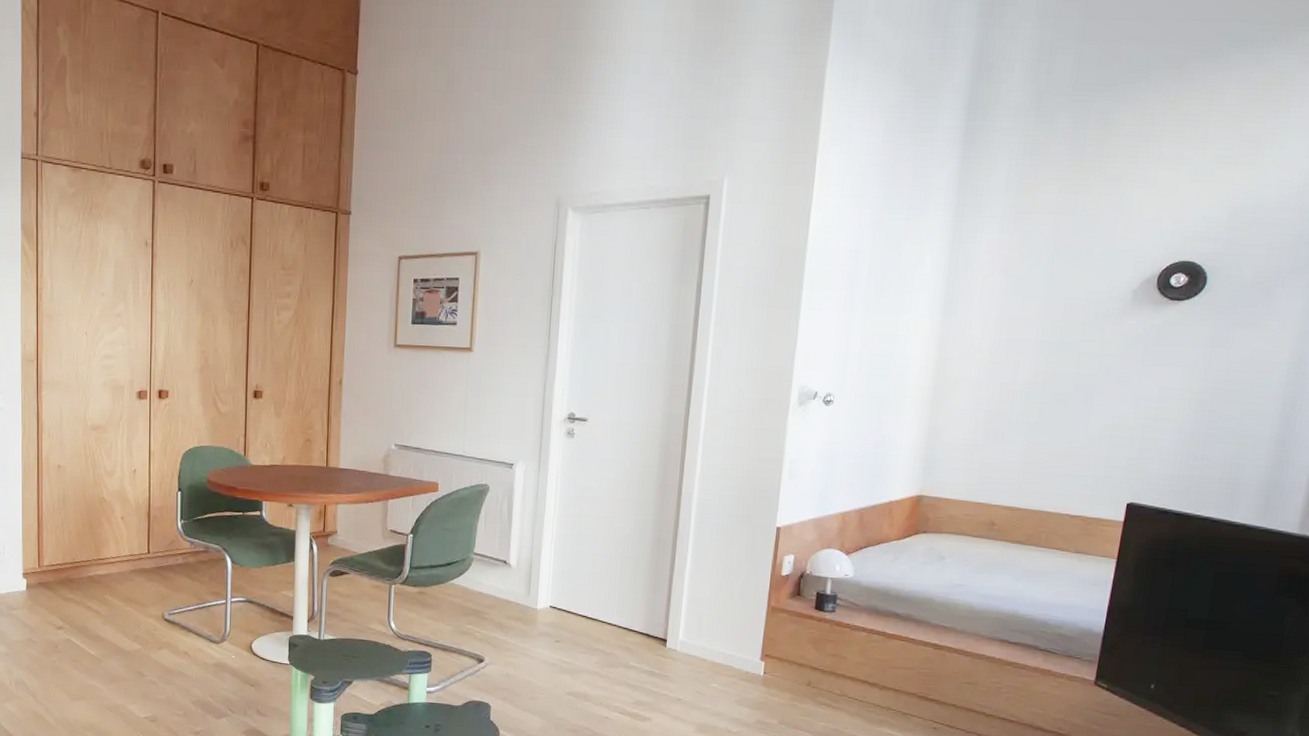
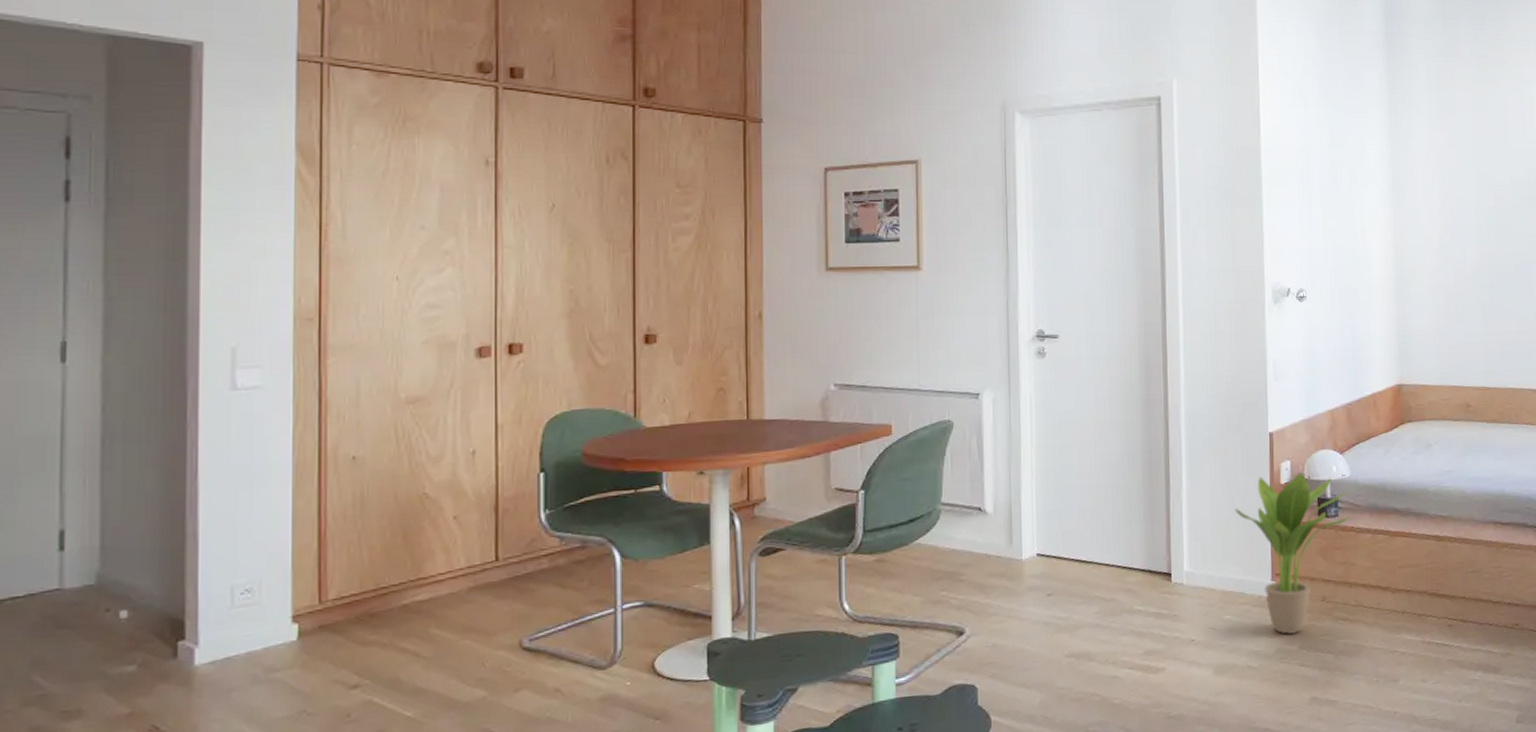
potted plant: none [733,566,852,710] -> present [1234,473,1354,635]

